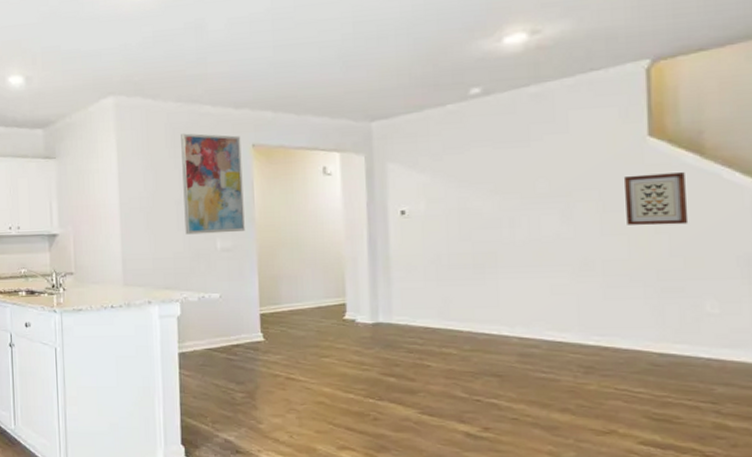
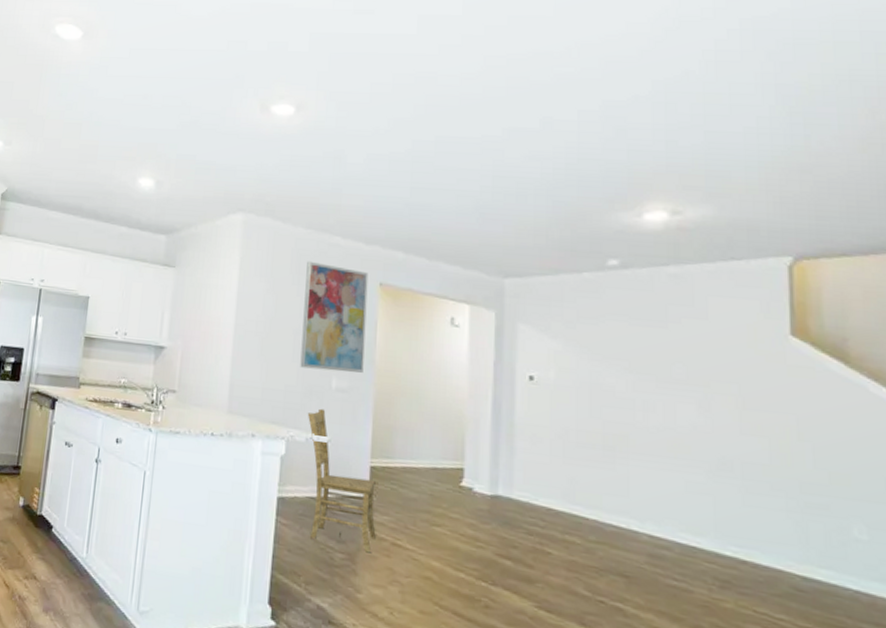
dining chair: none [197,269,271,389] -> present [307,408,376,553]
wall art: present [623,172,689,226] -> none [764,374,834,436]

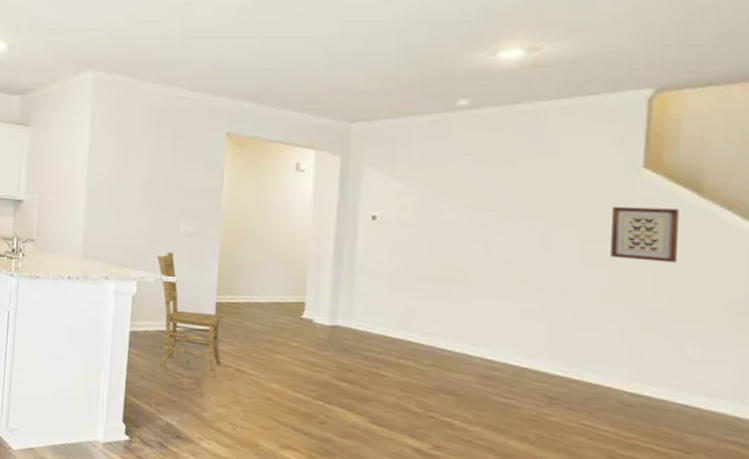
wall art: present [300,261,369,373] -> none [150,114,216,219]
wall art: none [764,374,834,436] -> present [610,206,679,263]

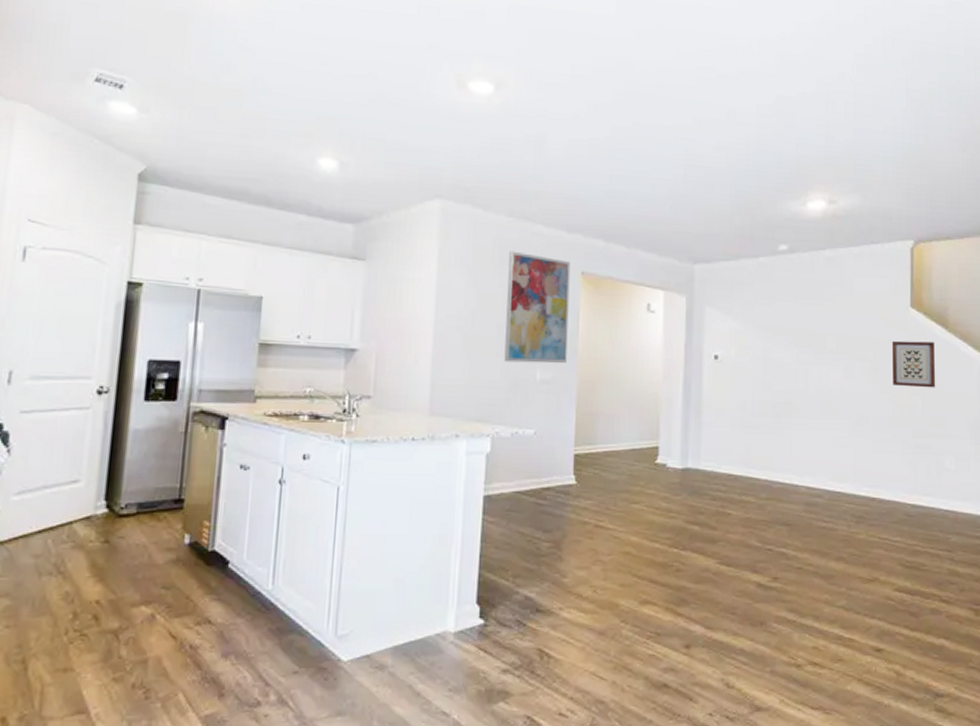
wall art: none [150,114,216,219] -> present [504,251,571,364]
dining chair: present [156,252,221,378] -> none [512,402,580,538]

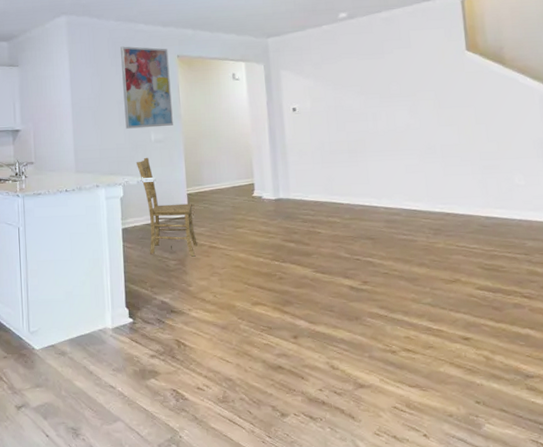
dining chair: none [512,402,580,538] -> present [135,157,197,257]
wall art: present [891,340,936,388] -> none [451,78,498,118]

